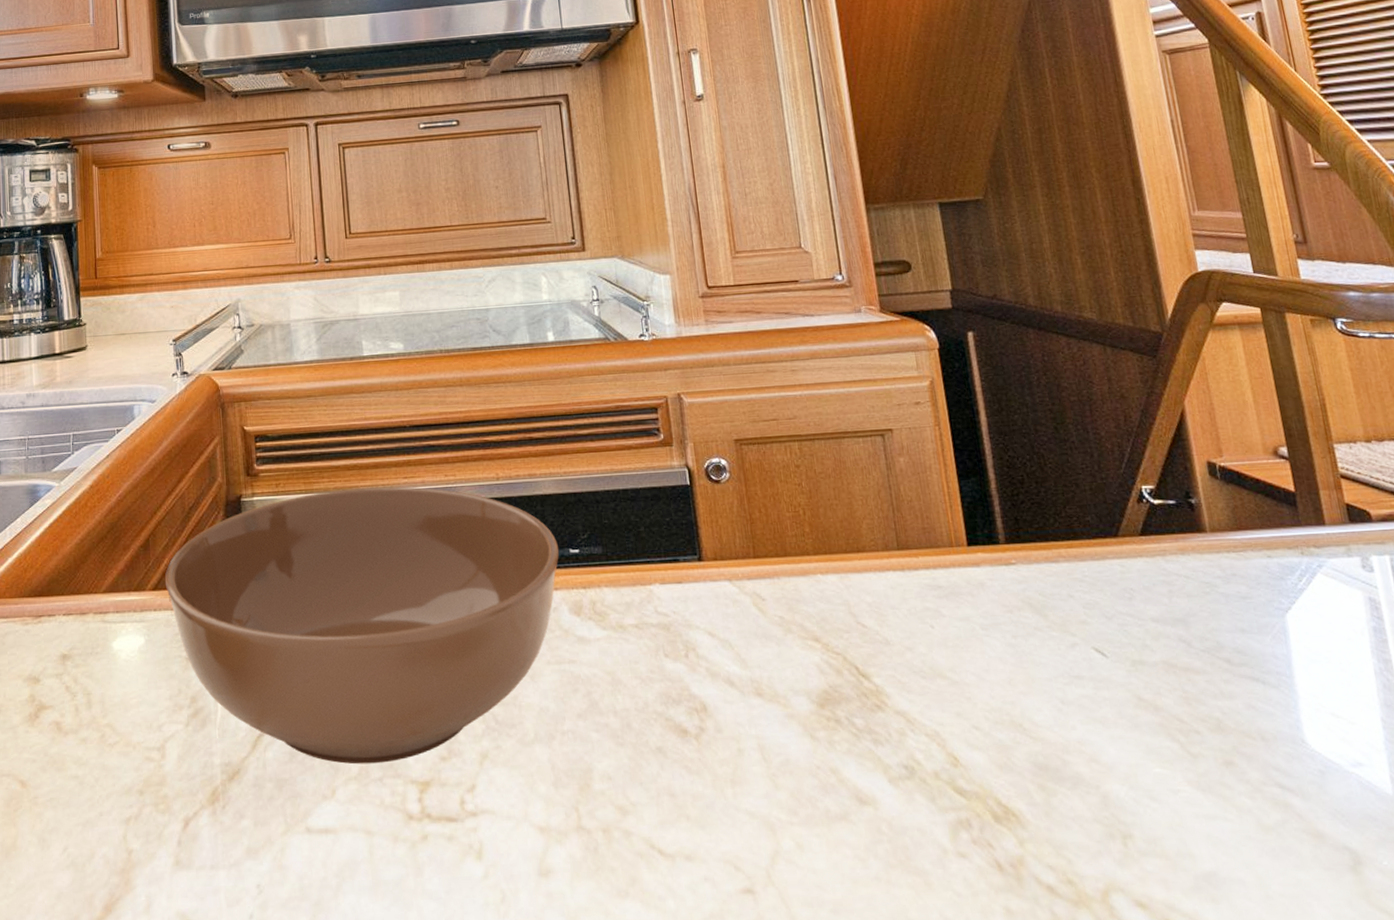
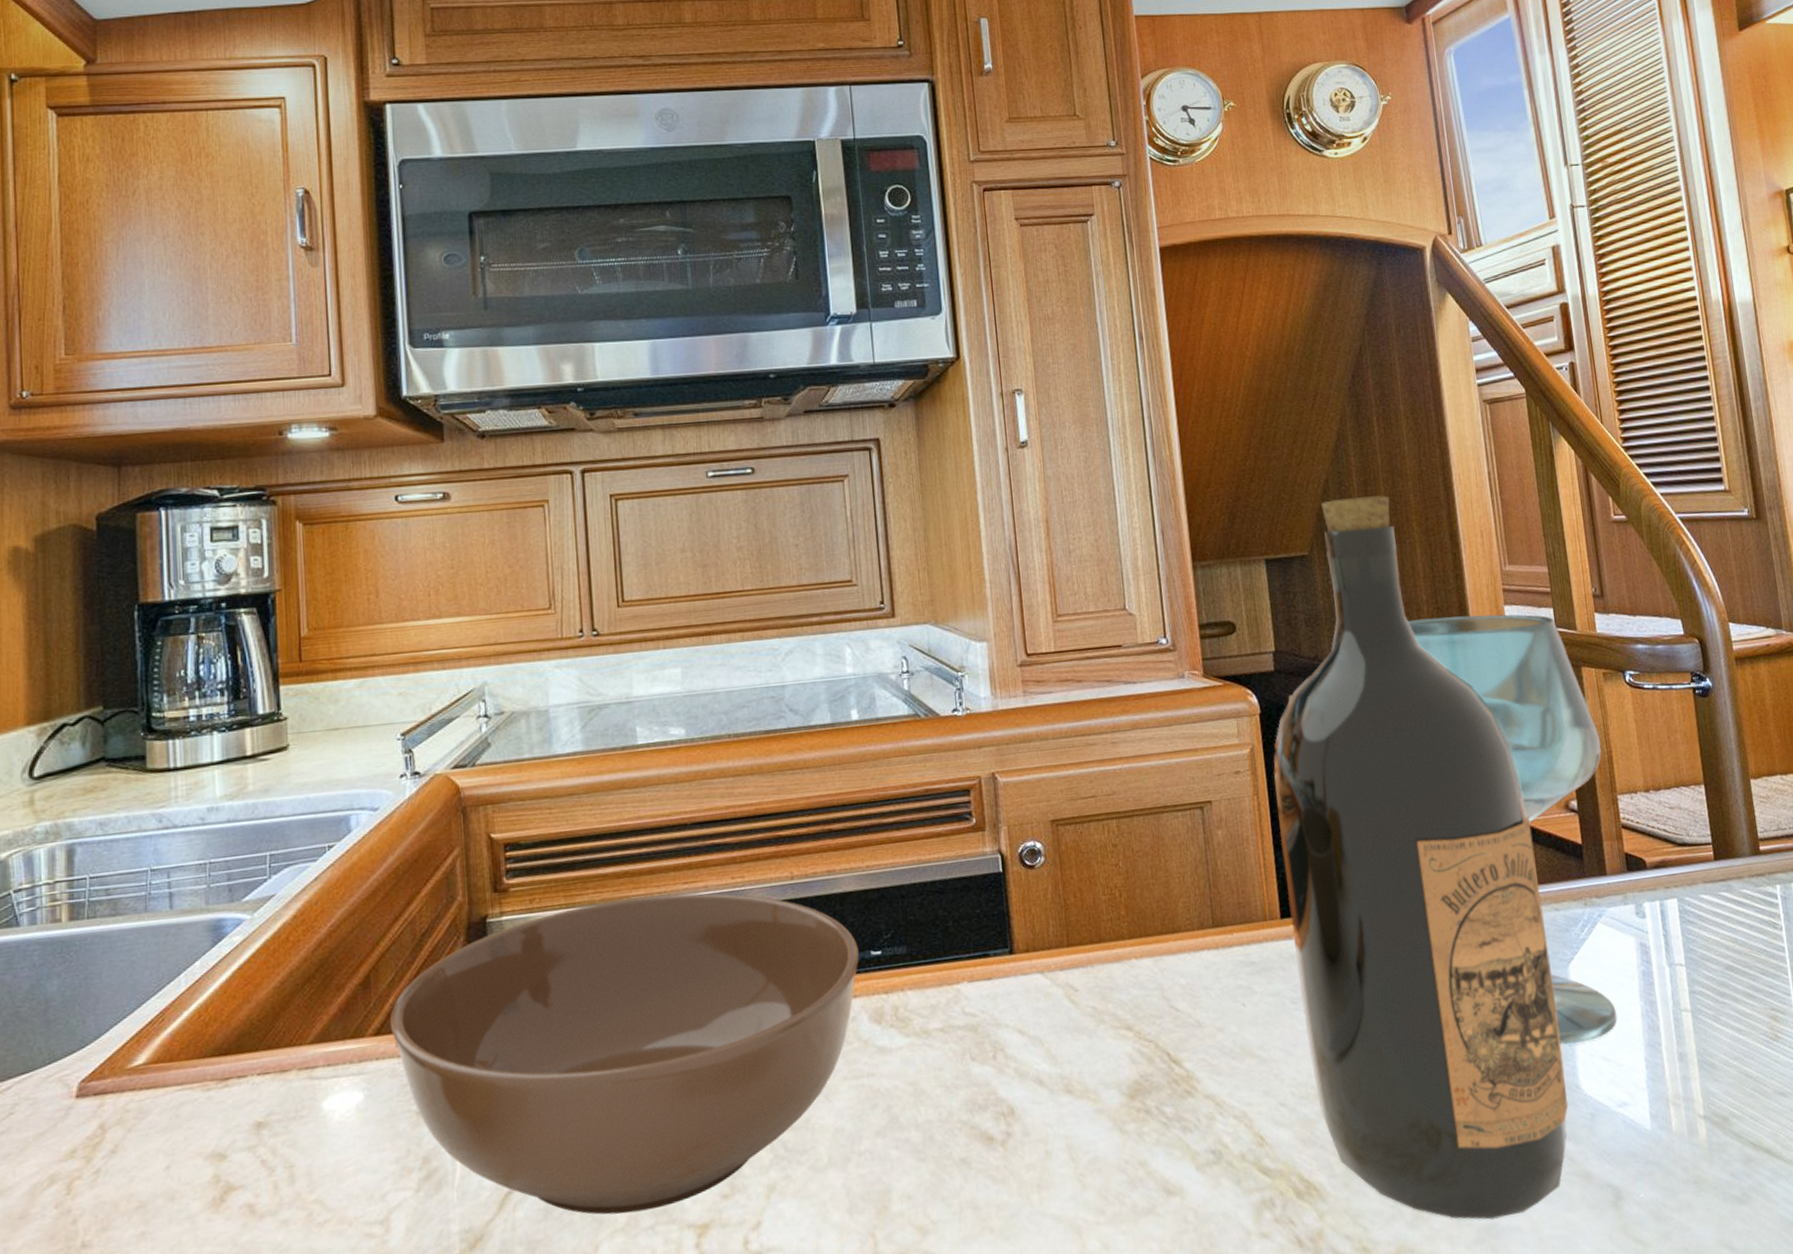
wine bottle: none [954,143,1293,868] -> present [1273,495,1568,1220]
wine glass: none [1089,259,1346,696] -> present [1407,614,1617,1045]

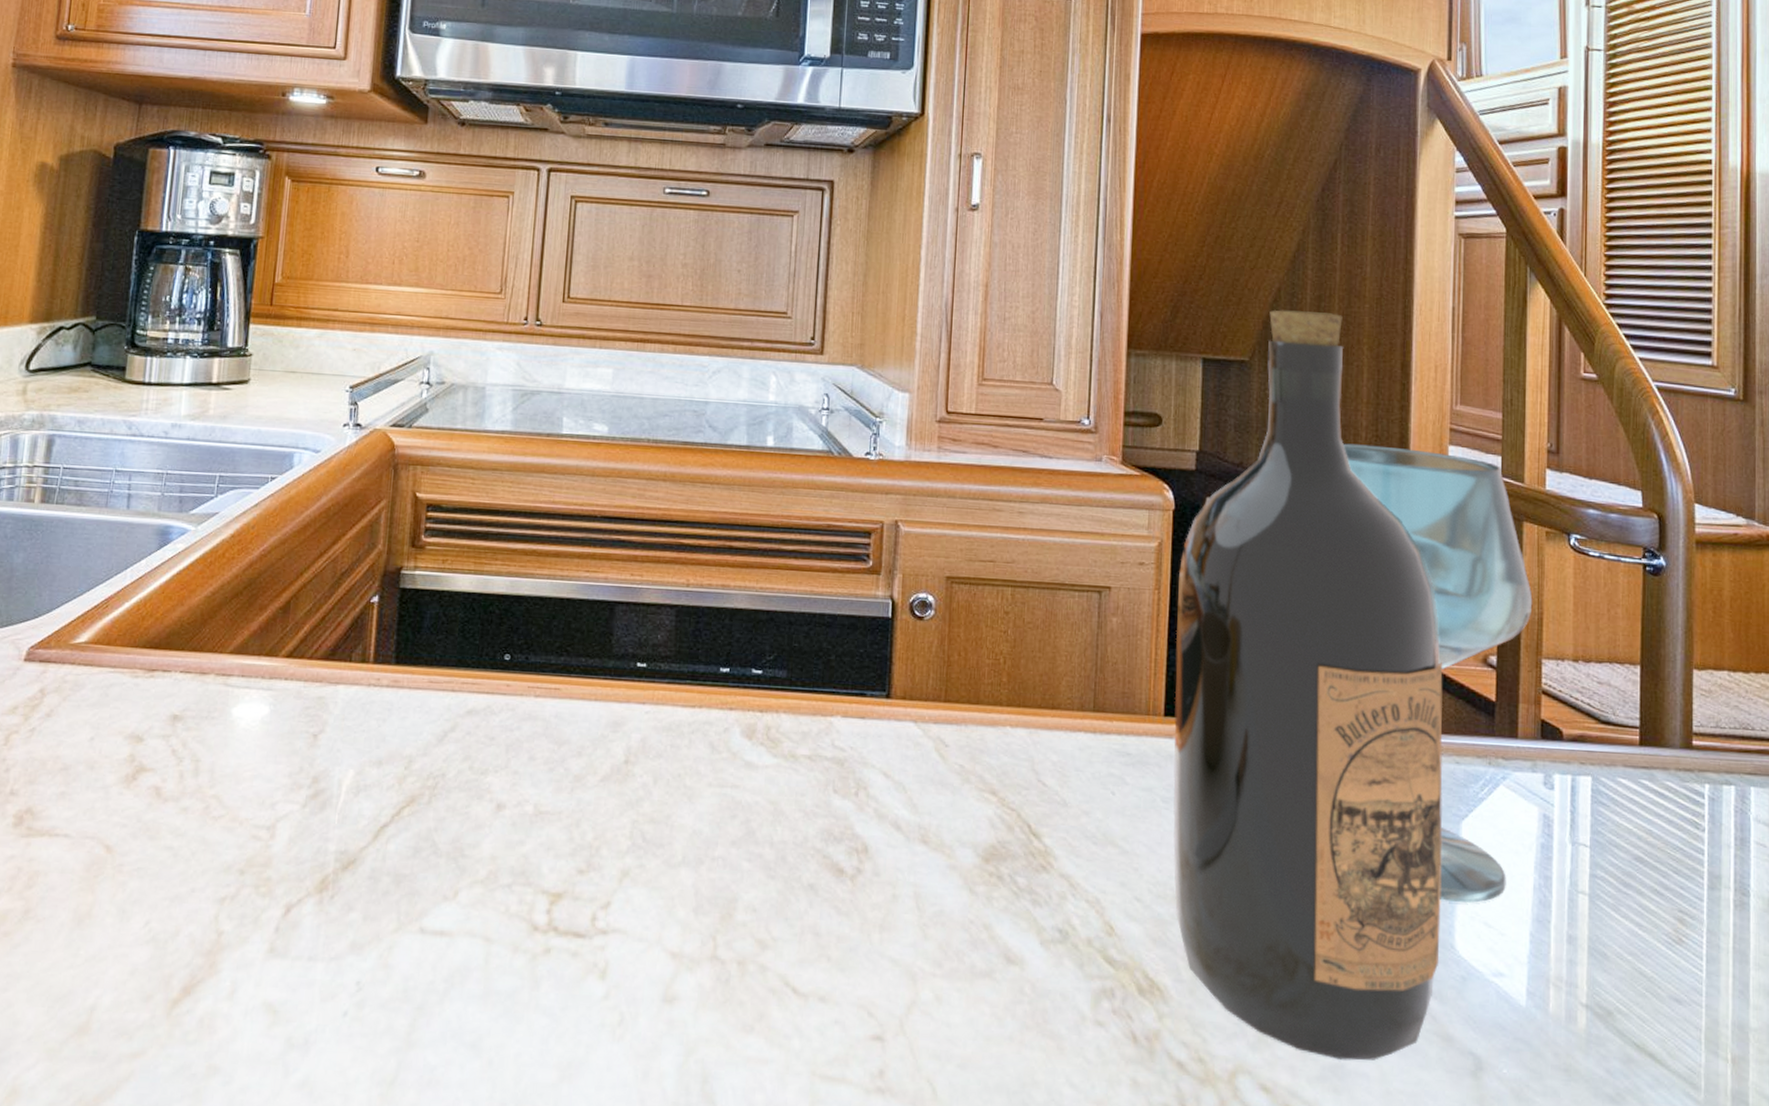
bowl: present [389,893,860,1215] -> none [301,575,742,869]

